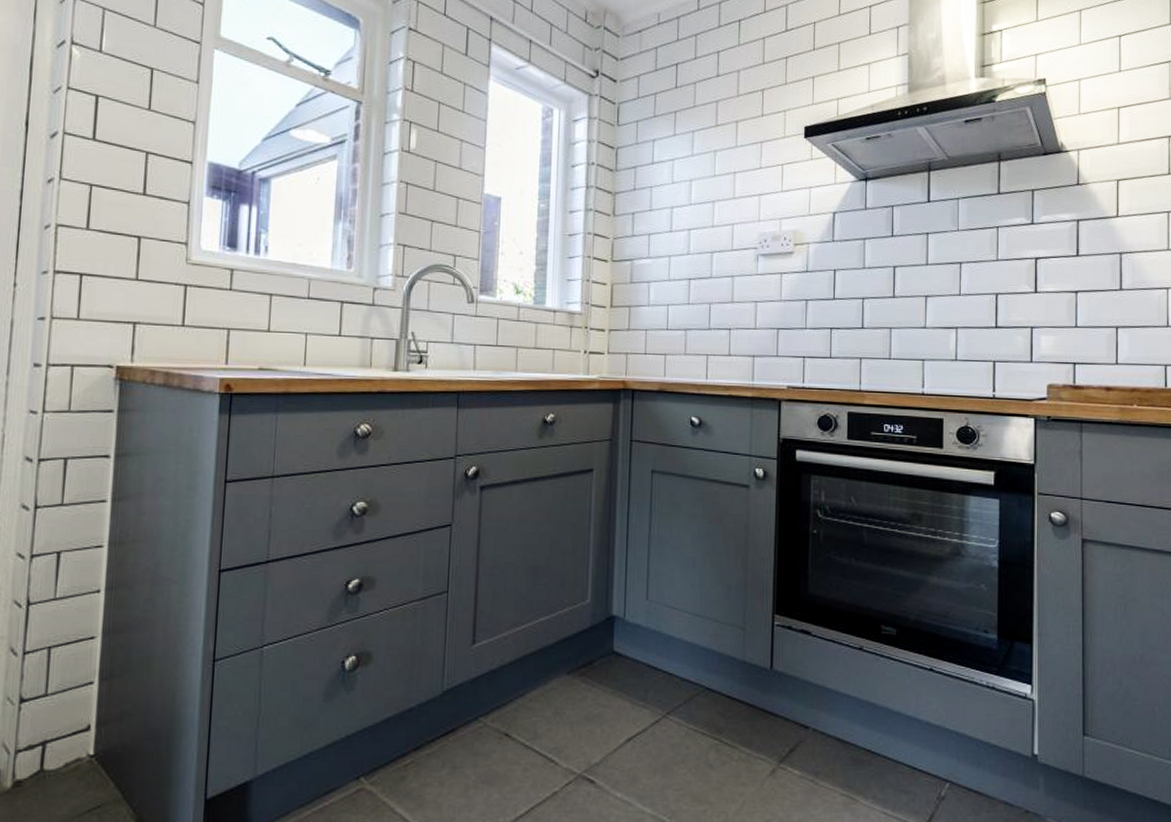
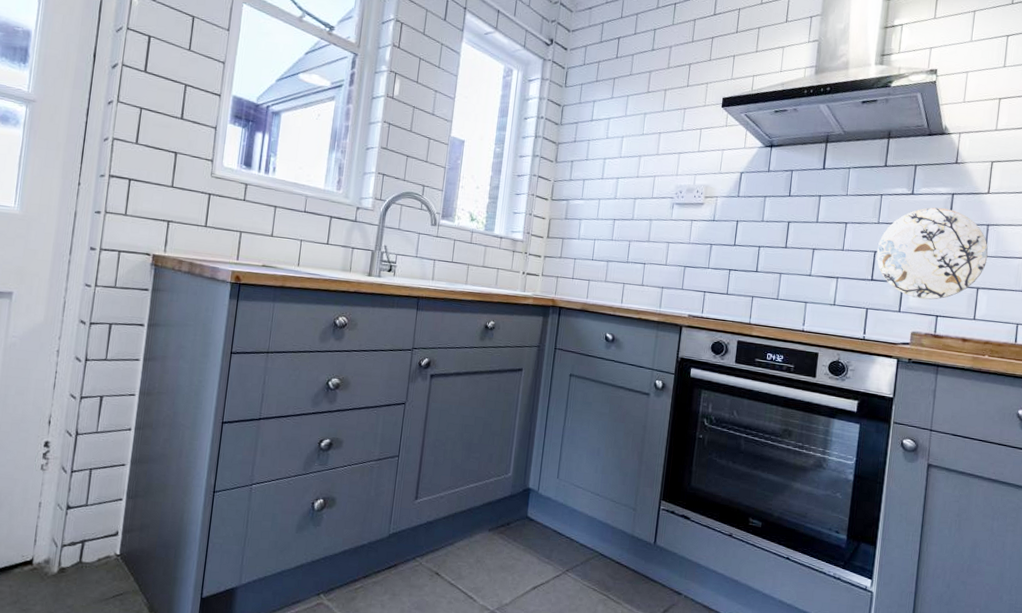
decorative plate: none [998,237,1124,346] -> present [876,207,989,300]

